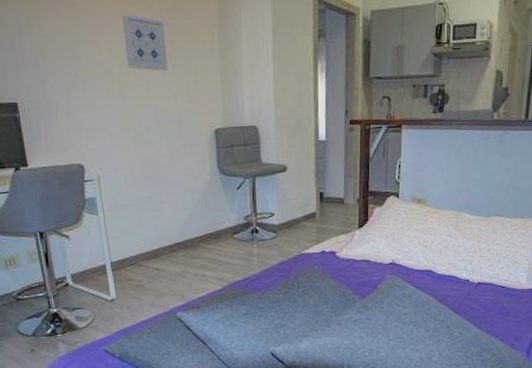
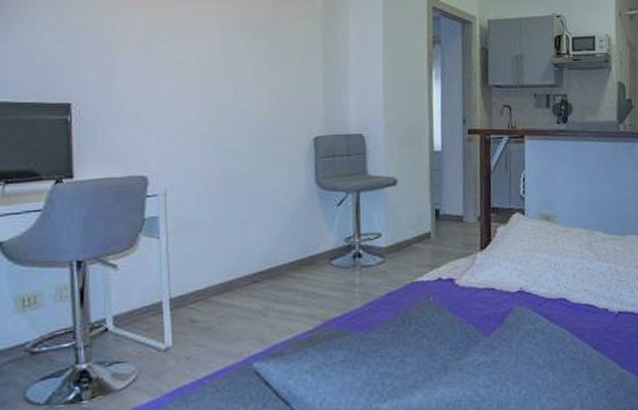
wall art: present [121,14,168,71] -> none [212,12,263,72]

